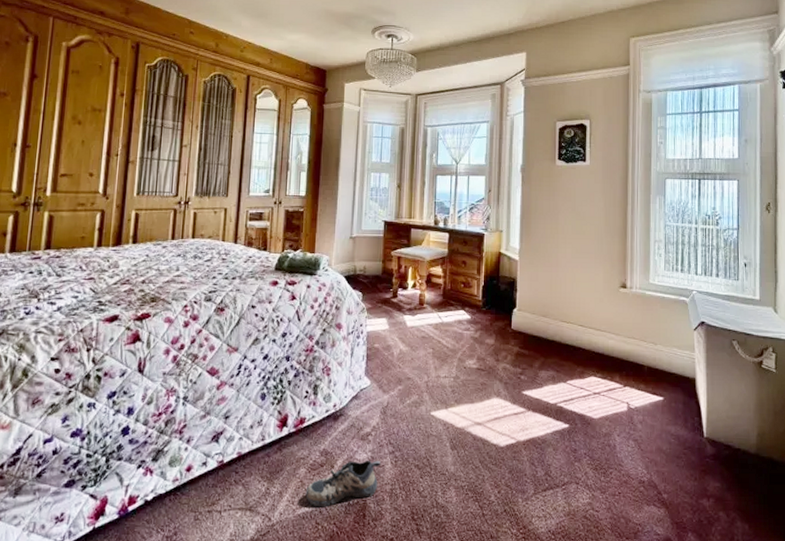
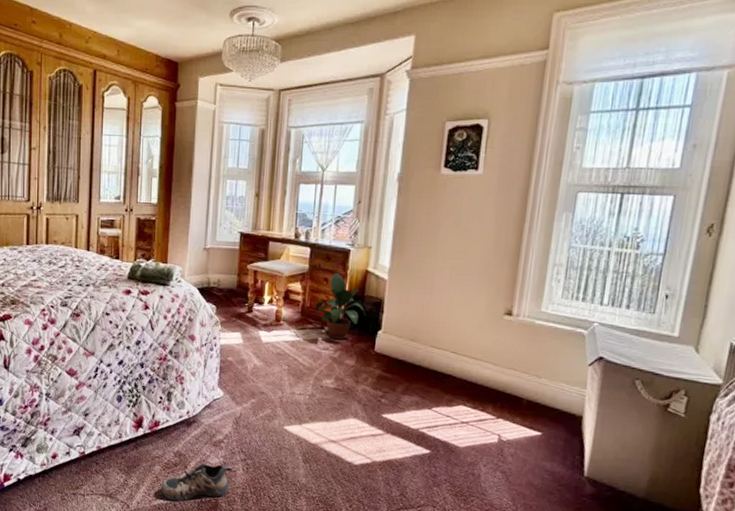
potted plant: none [455,256,503,319] -> present [315,273,367,340]

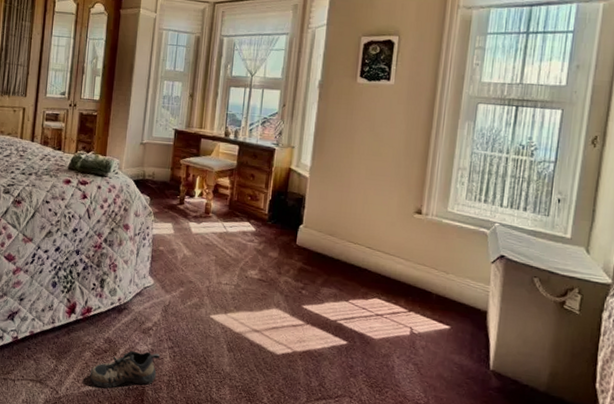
potted plant: present [315,273,367,340] -> none [242,170,290,233]

